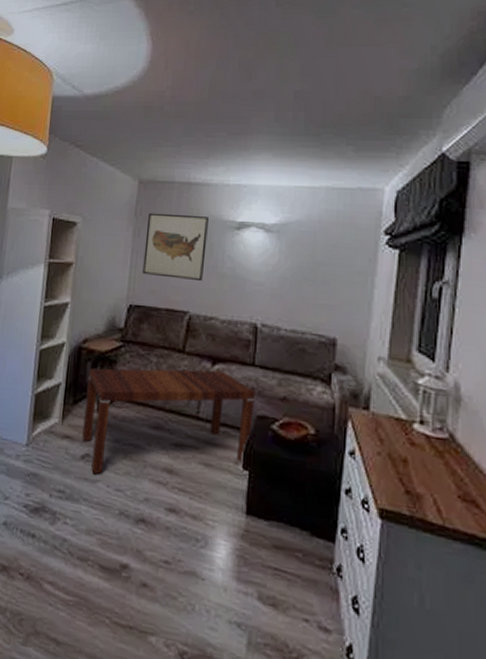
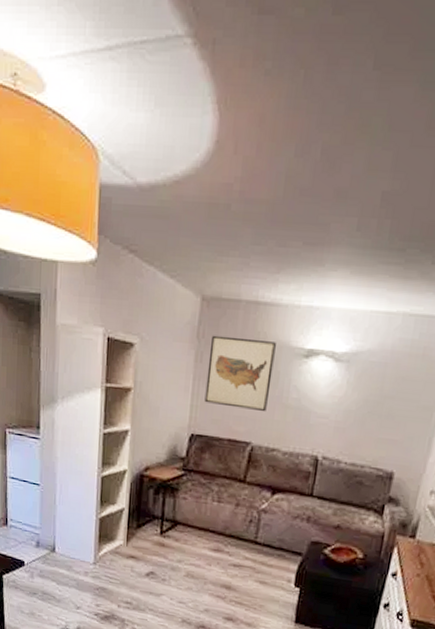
coffee table: present [82,368,255,475] -> none [146,495,311,590]

